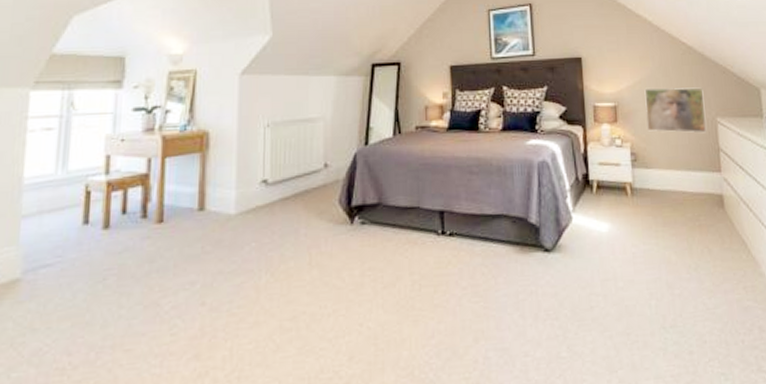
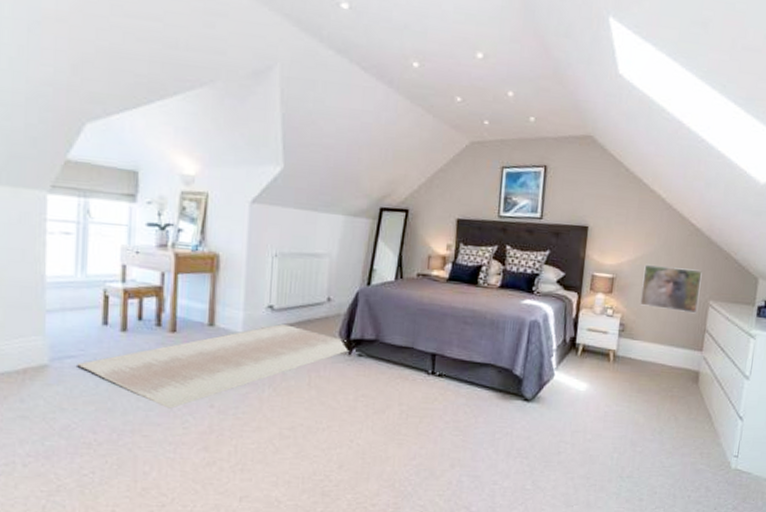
rug: none [53,199,352,313] -> present [77,324,350,409]

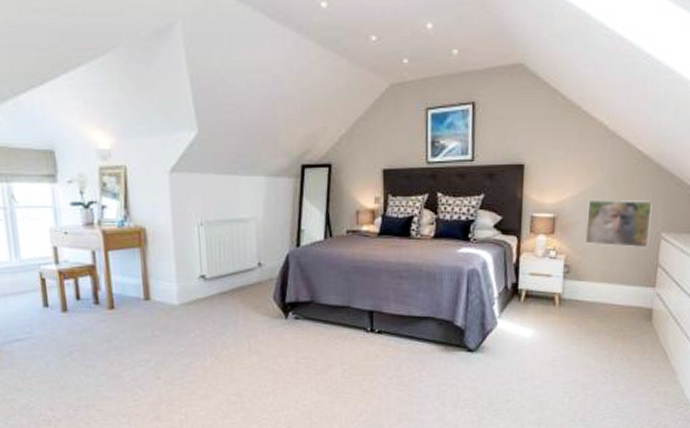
rug: present [77,324,350,409] -> none [26,293,286,383]

